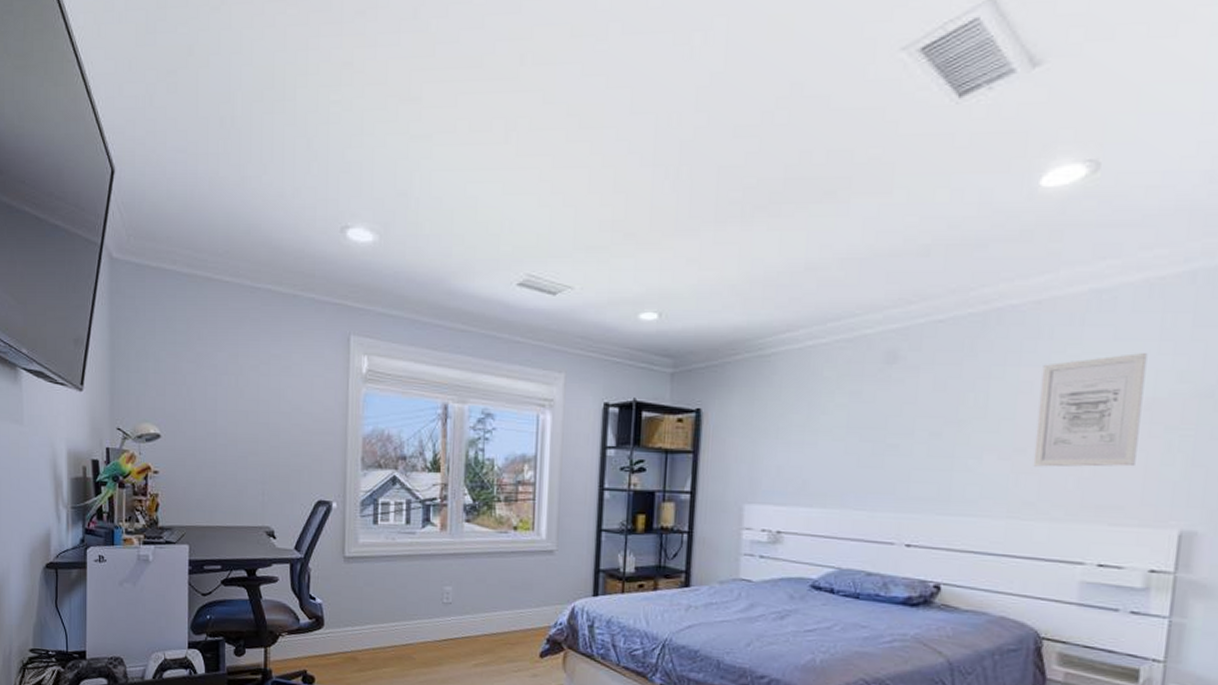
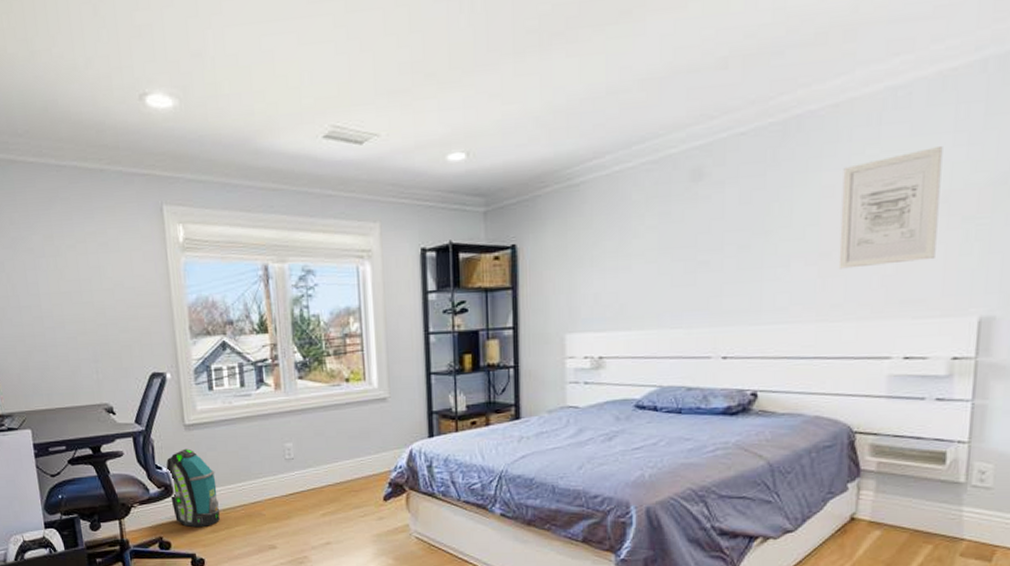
backpack: none [320,581,370,665] -> present [166,448,220,528]

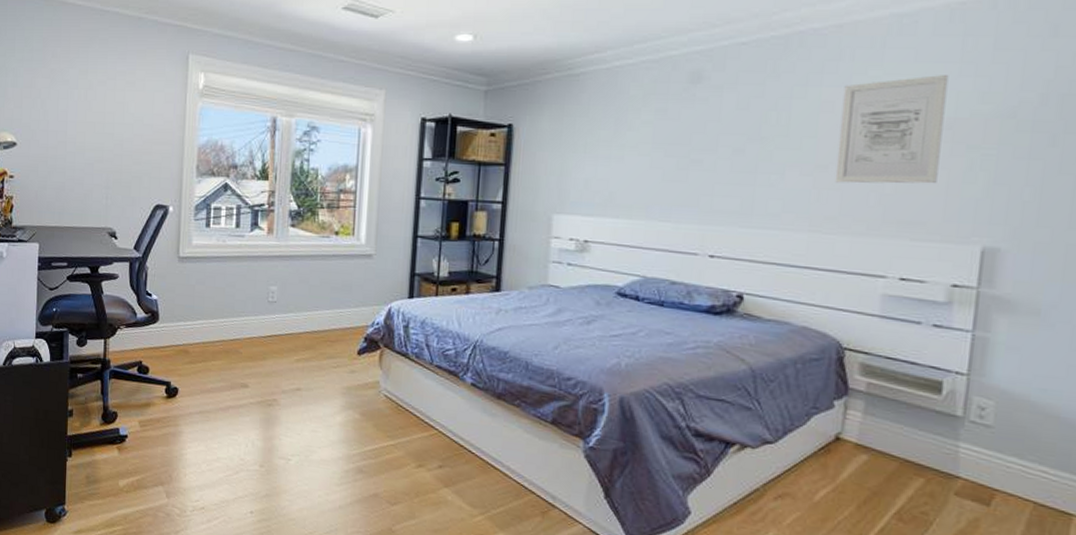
backpack: present [166,448,220,528] -> none [155,279,201,357]

